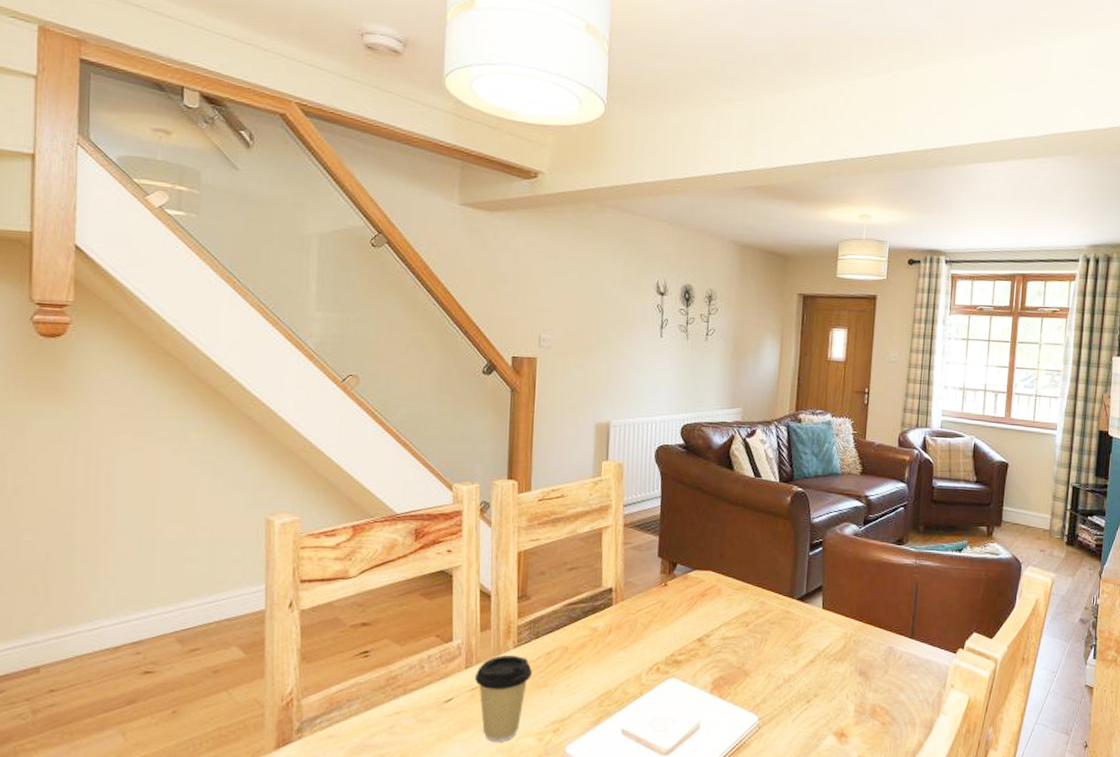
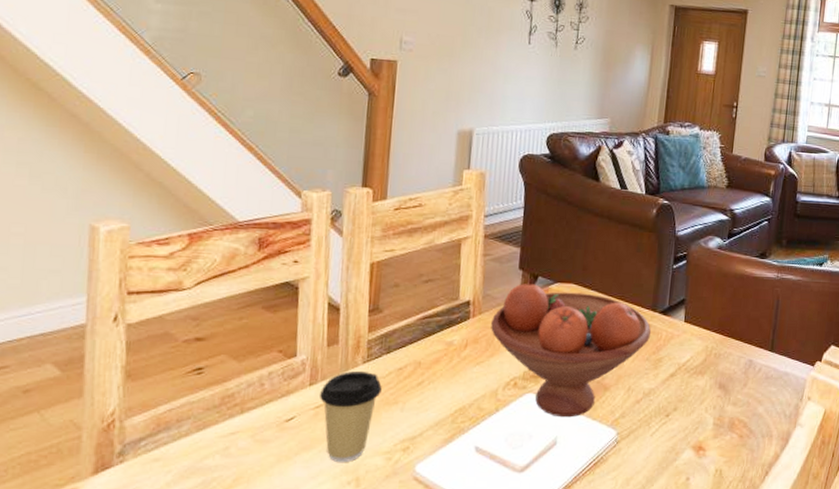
fruit bowl: none [633,571,790,702] -> present [491,284,652,418]

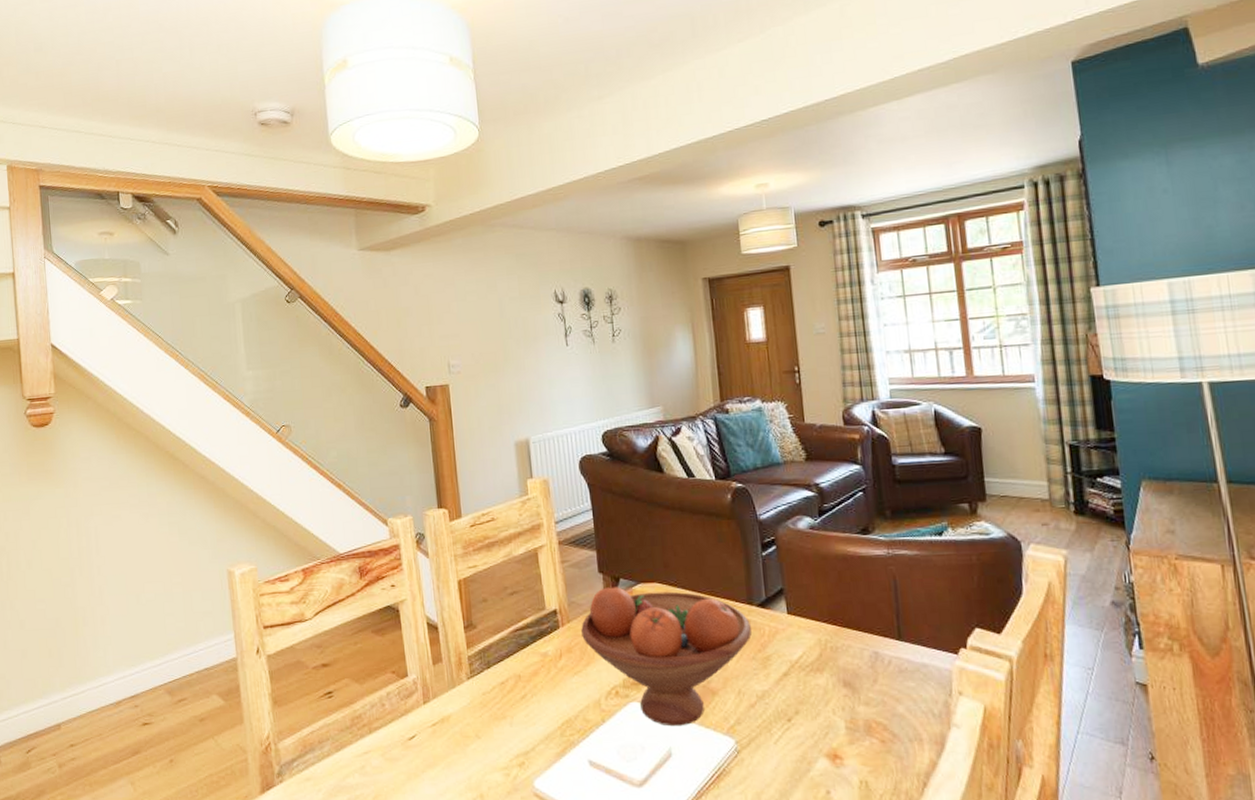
coffee cup: present [320,370,382,463] -> none [434,687,489,780]

